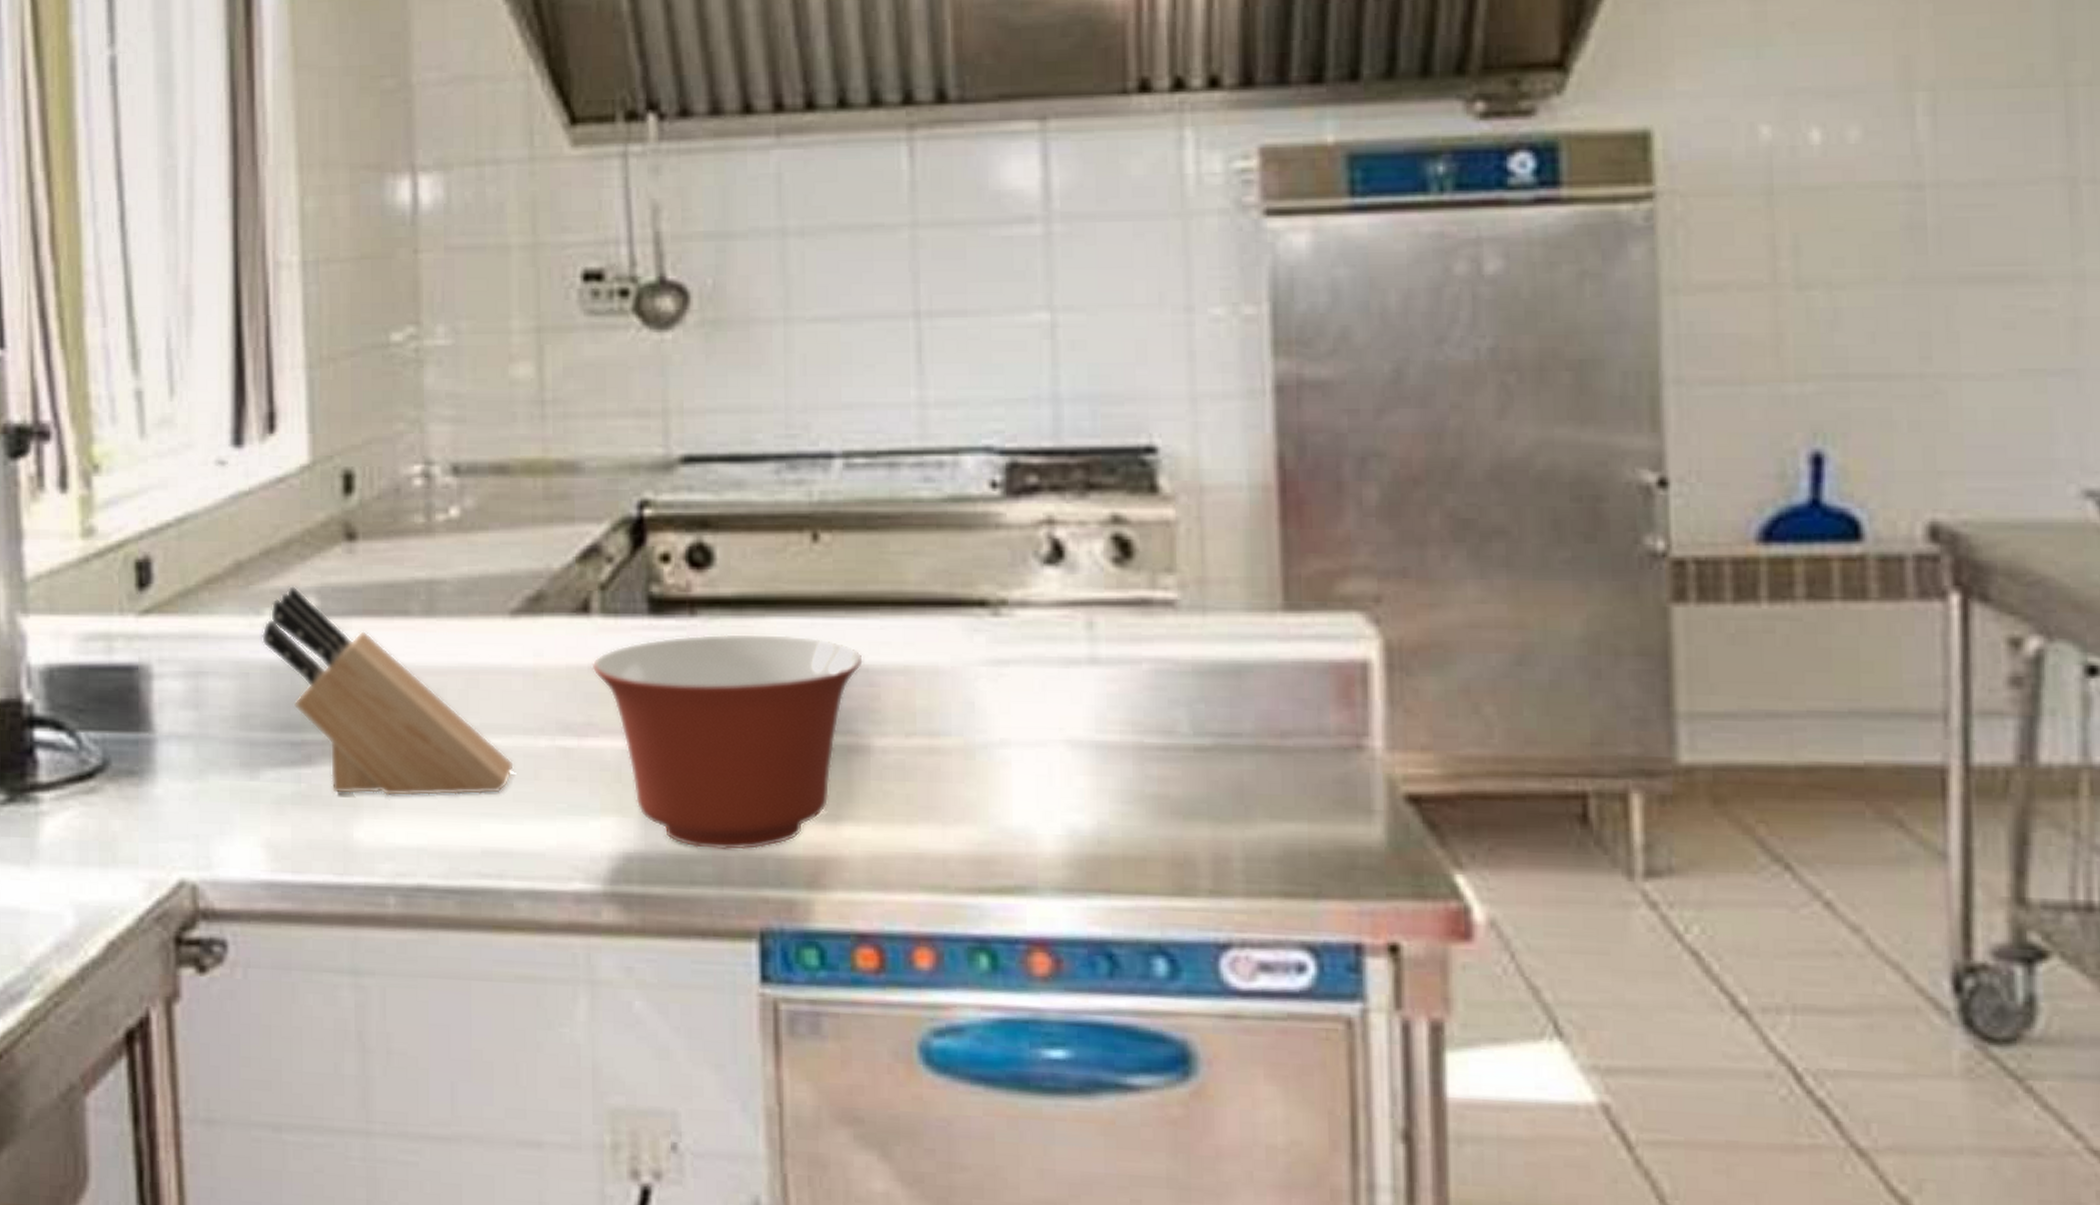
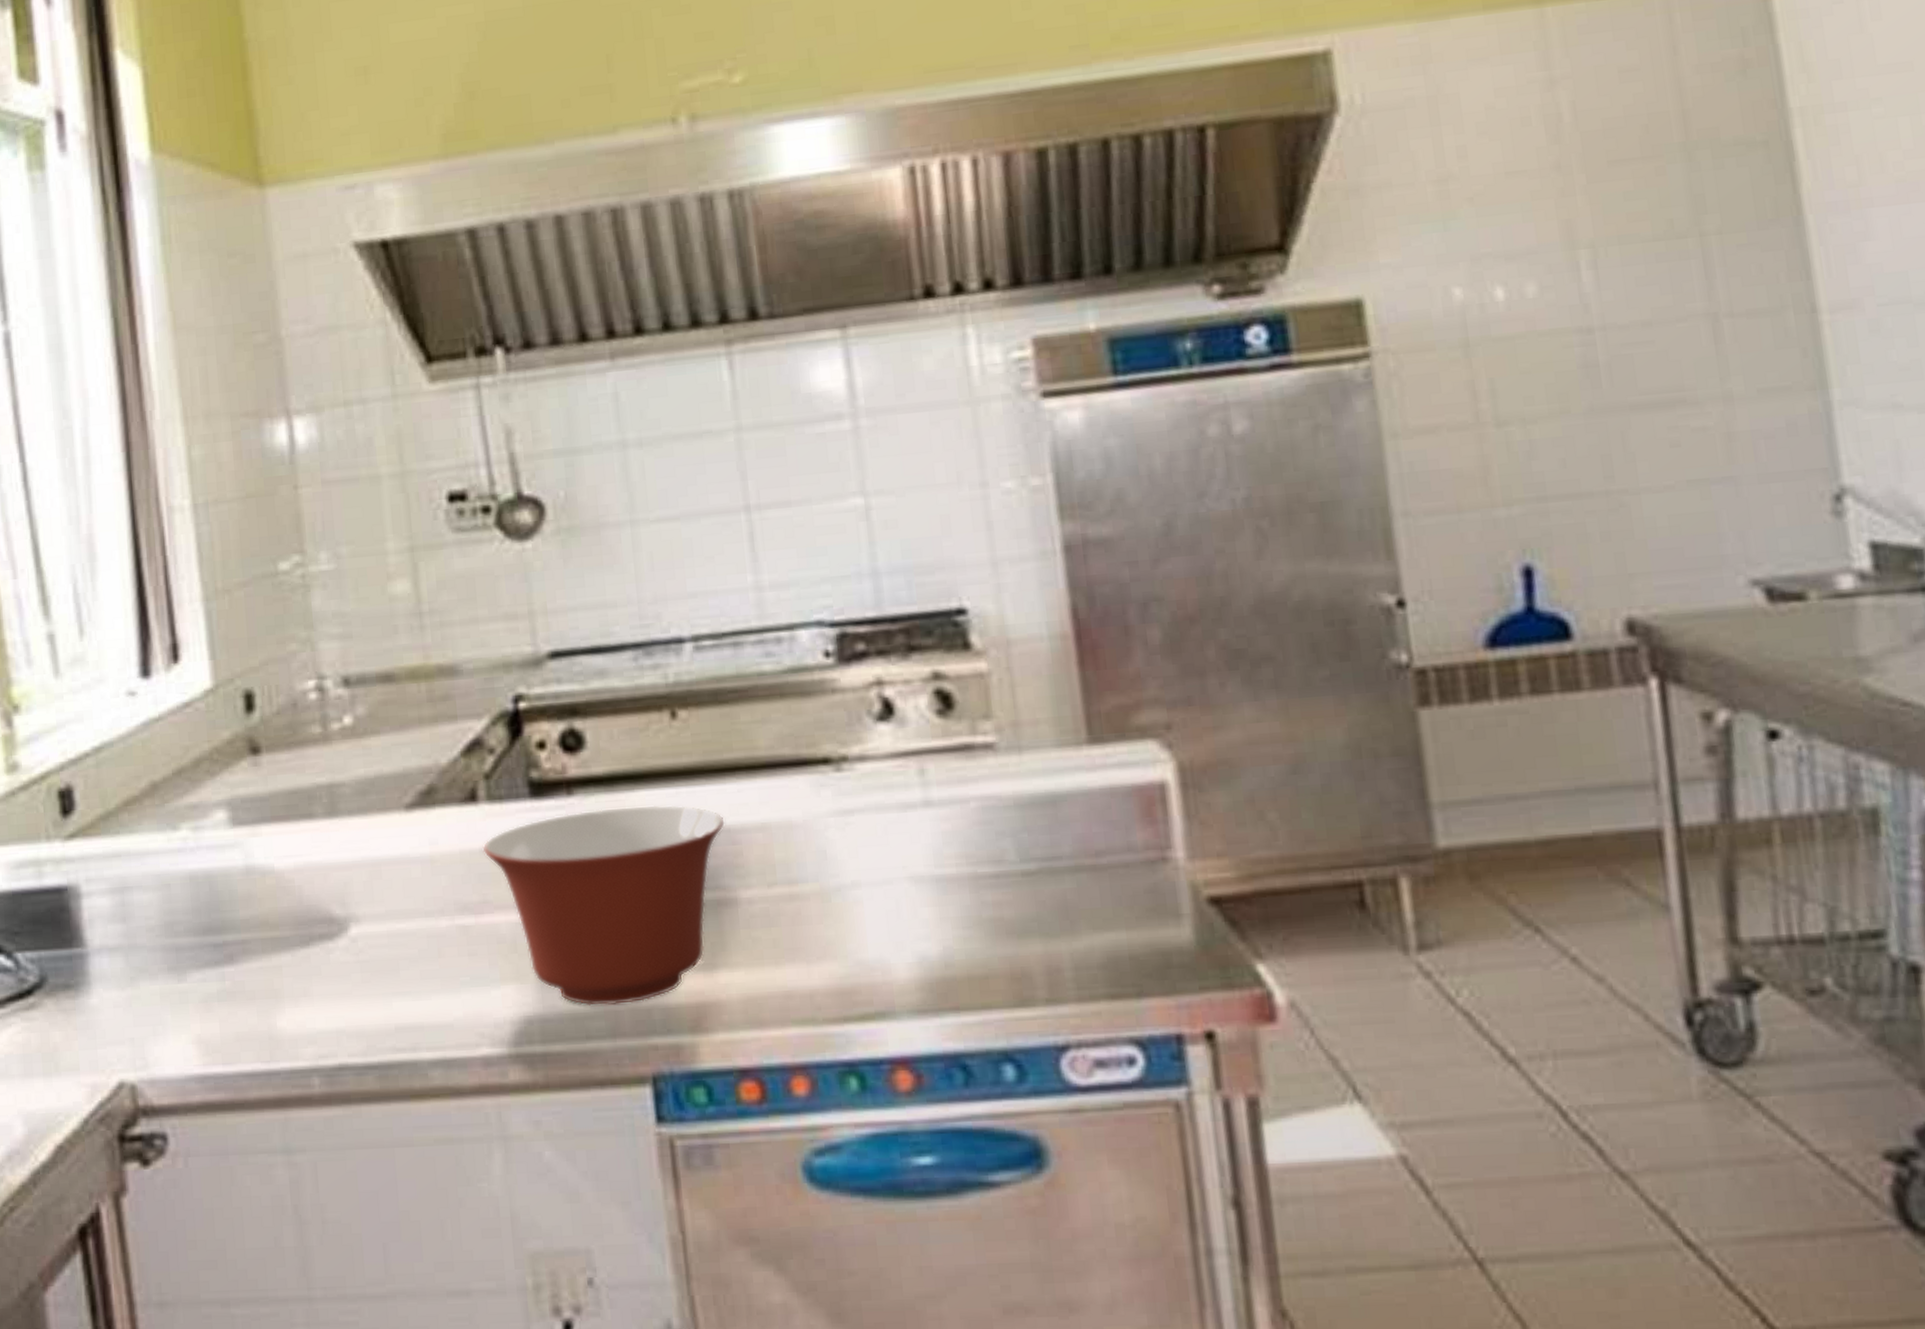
knife block: present [262,586,514,797] -> none [180,800,419,988]

